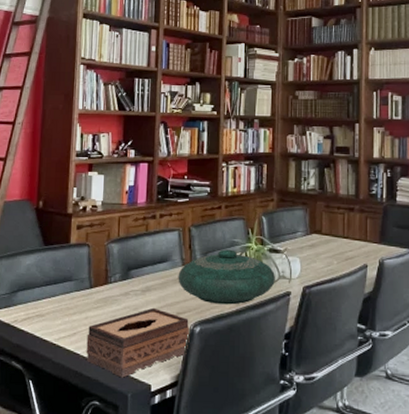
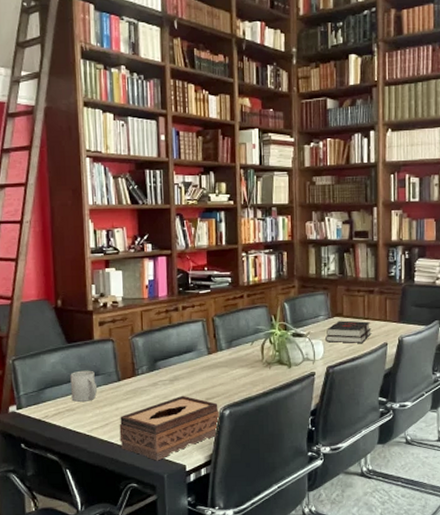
mug: none [42,274,69,308] -> present [70,370,98,402]
decorative bowl: present [178,249,275,305] -> none [204,336,299,388]
hardback book: none [303,238,351,263] -> present [325,320,372,343]

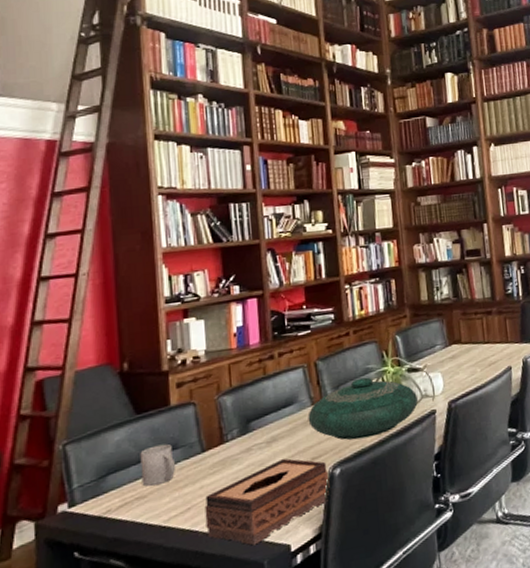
decorative bowl: none [204,336,299,388] -> present [308,377,418,440]
hardback book: present [325,320,372,343] -> none [444,345,494,374]

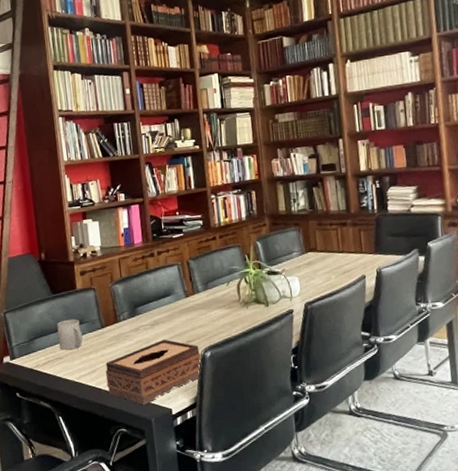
decorative bowl: present [308,377,418,440] -> none [182,276,277,329]

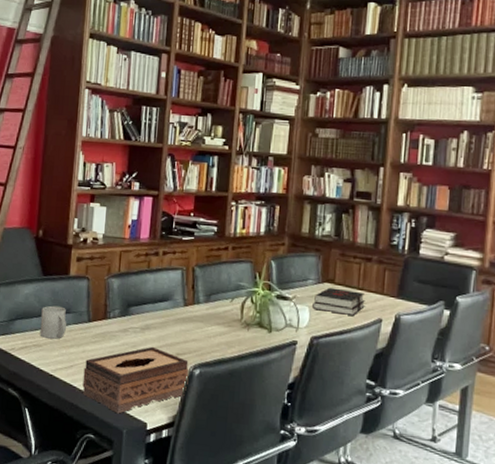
hardback book: none [301,254,348,278] -> present [312,287,365,316]

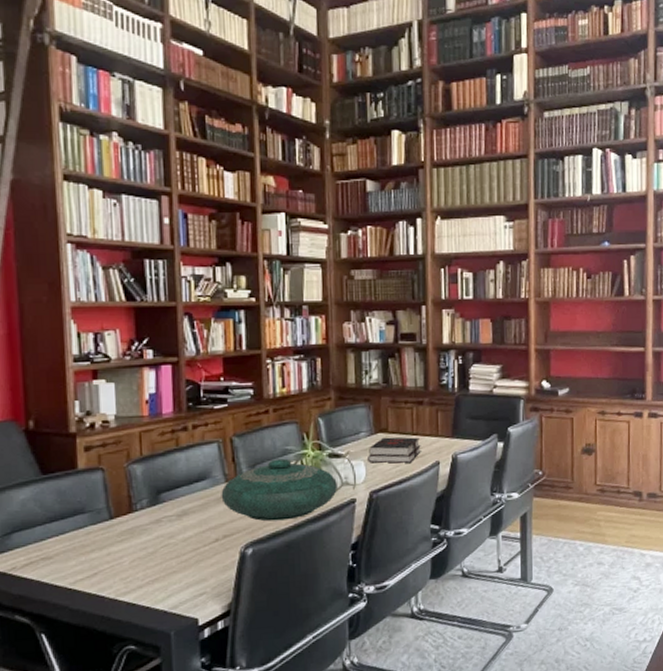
mug: present [39,305,67,339] -> none [46,507,83,548]
tissue box: present [82,346,189,414] -> none [111,533,241,616]
decorative bowl: none [179,292,282,350] -> present [221,458,337,521]

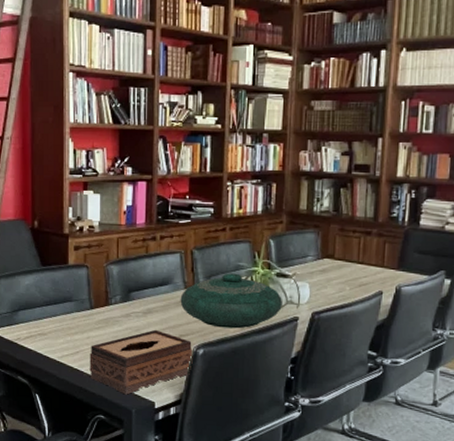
tissue box: none [111,533,241,616] -> present [89,329,193,395]
hardback book: present [368,437,421,463] -> none [313,263,366,289]

